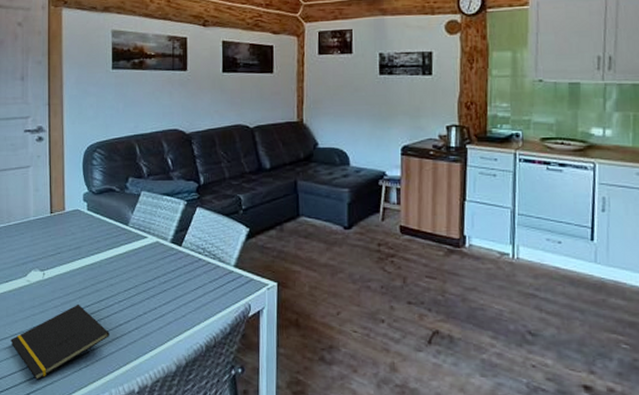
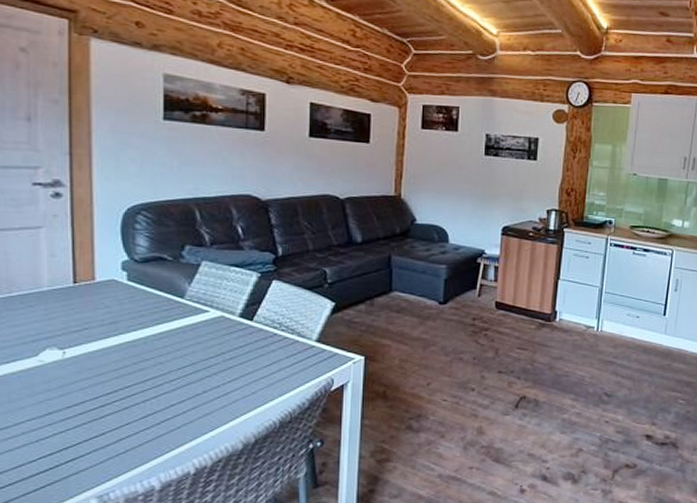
notepad: present [11,303,110,380] -> none [15,384,157,471]

